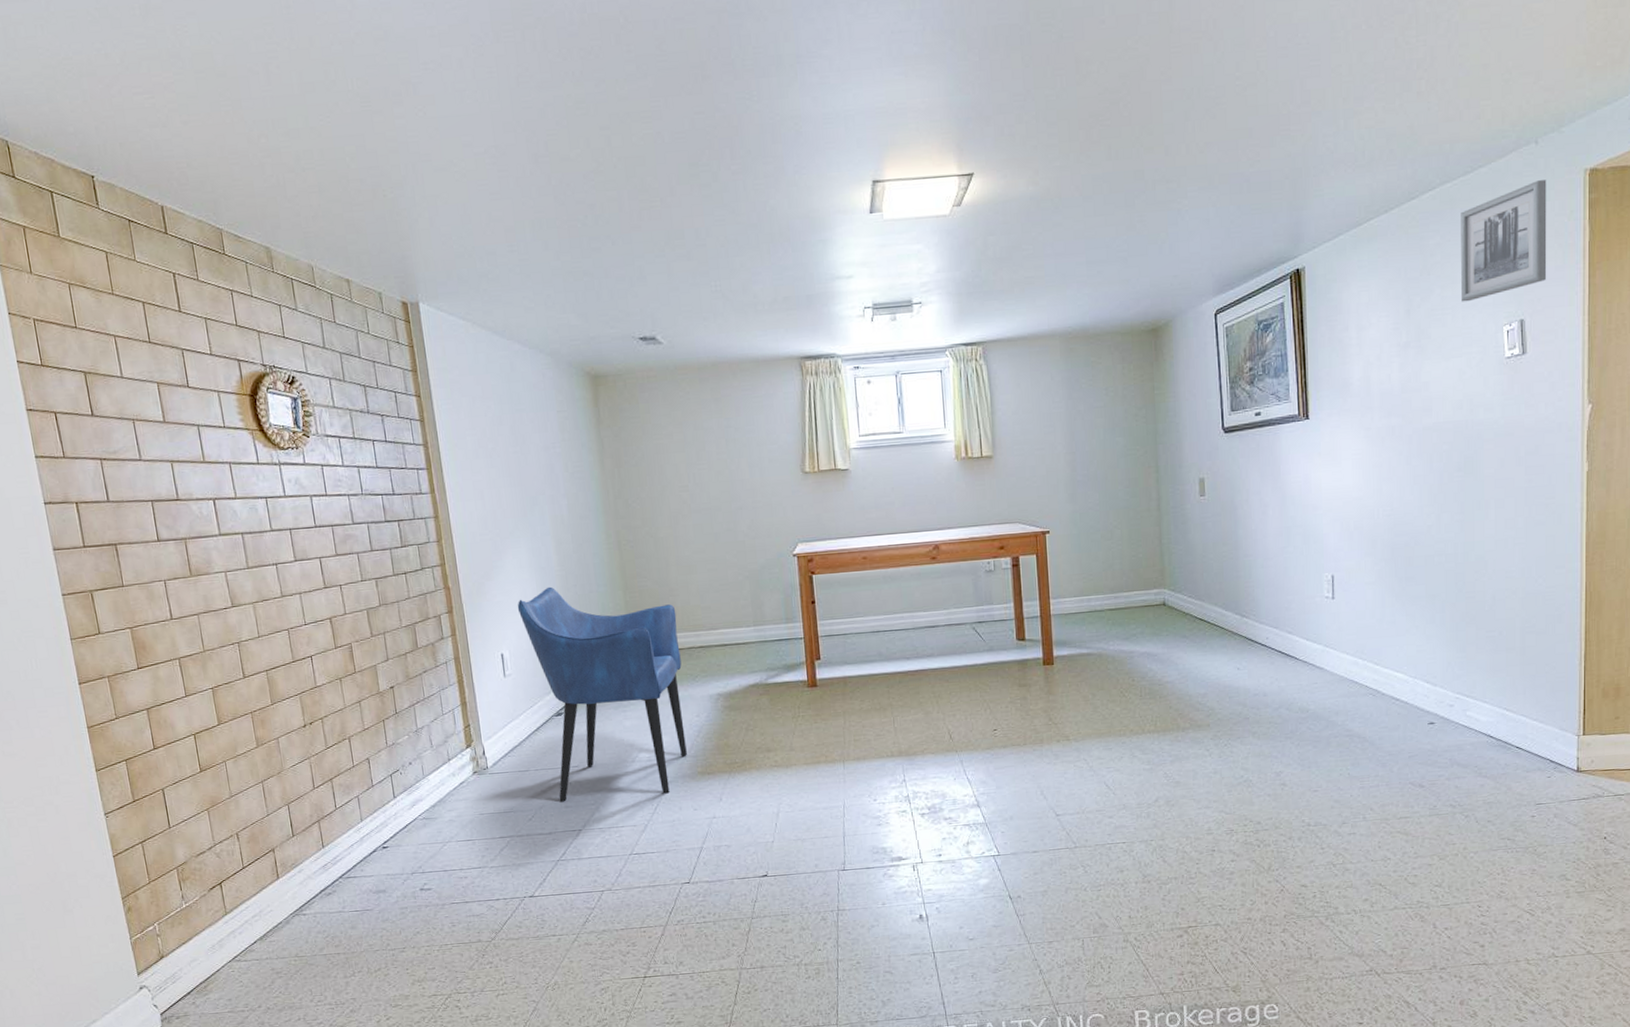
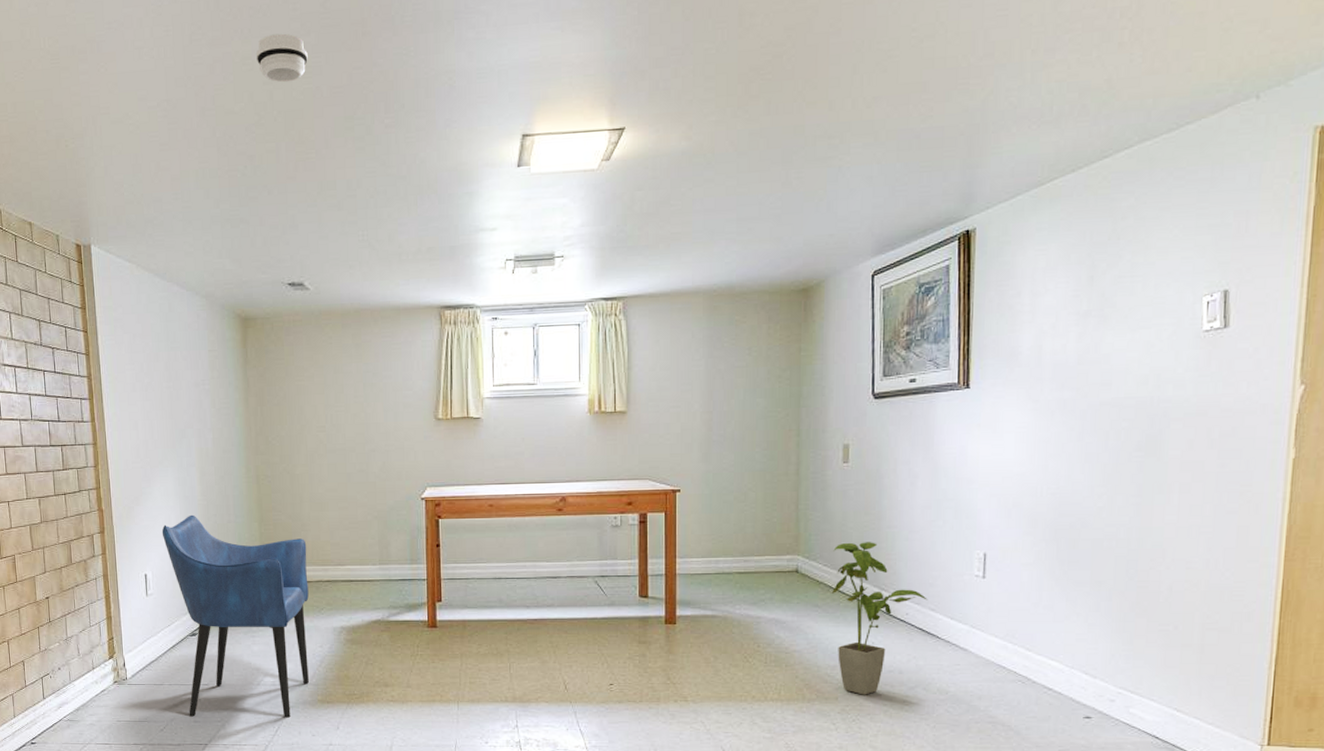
smoke detector: none [590,76,646,128] -> present [256,33,308,83]
house plant: none [1196,571,1284,720] -> present [832,542,927,695]
wall art: present [1461,180,1547,302] -> none [1155,138,1267,270]

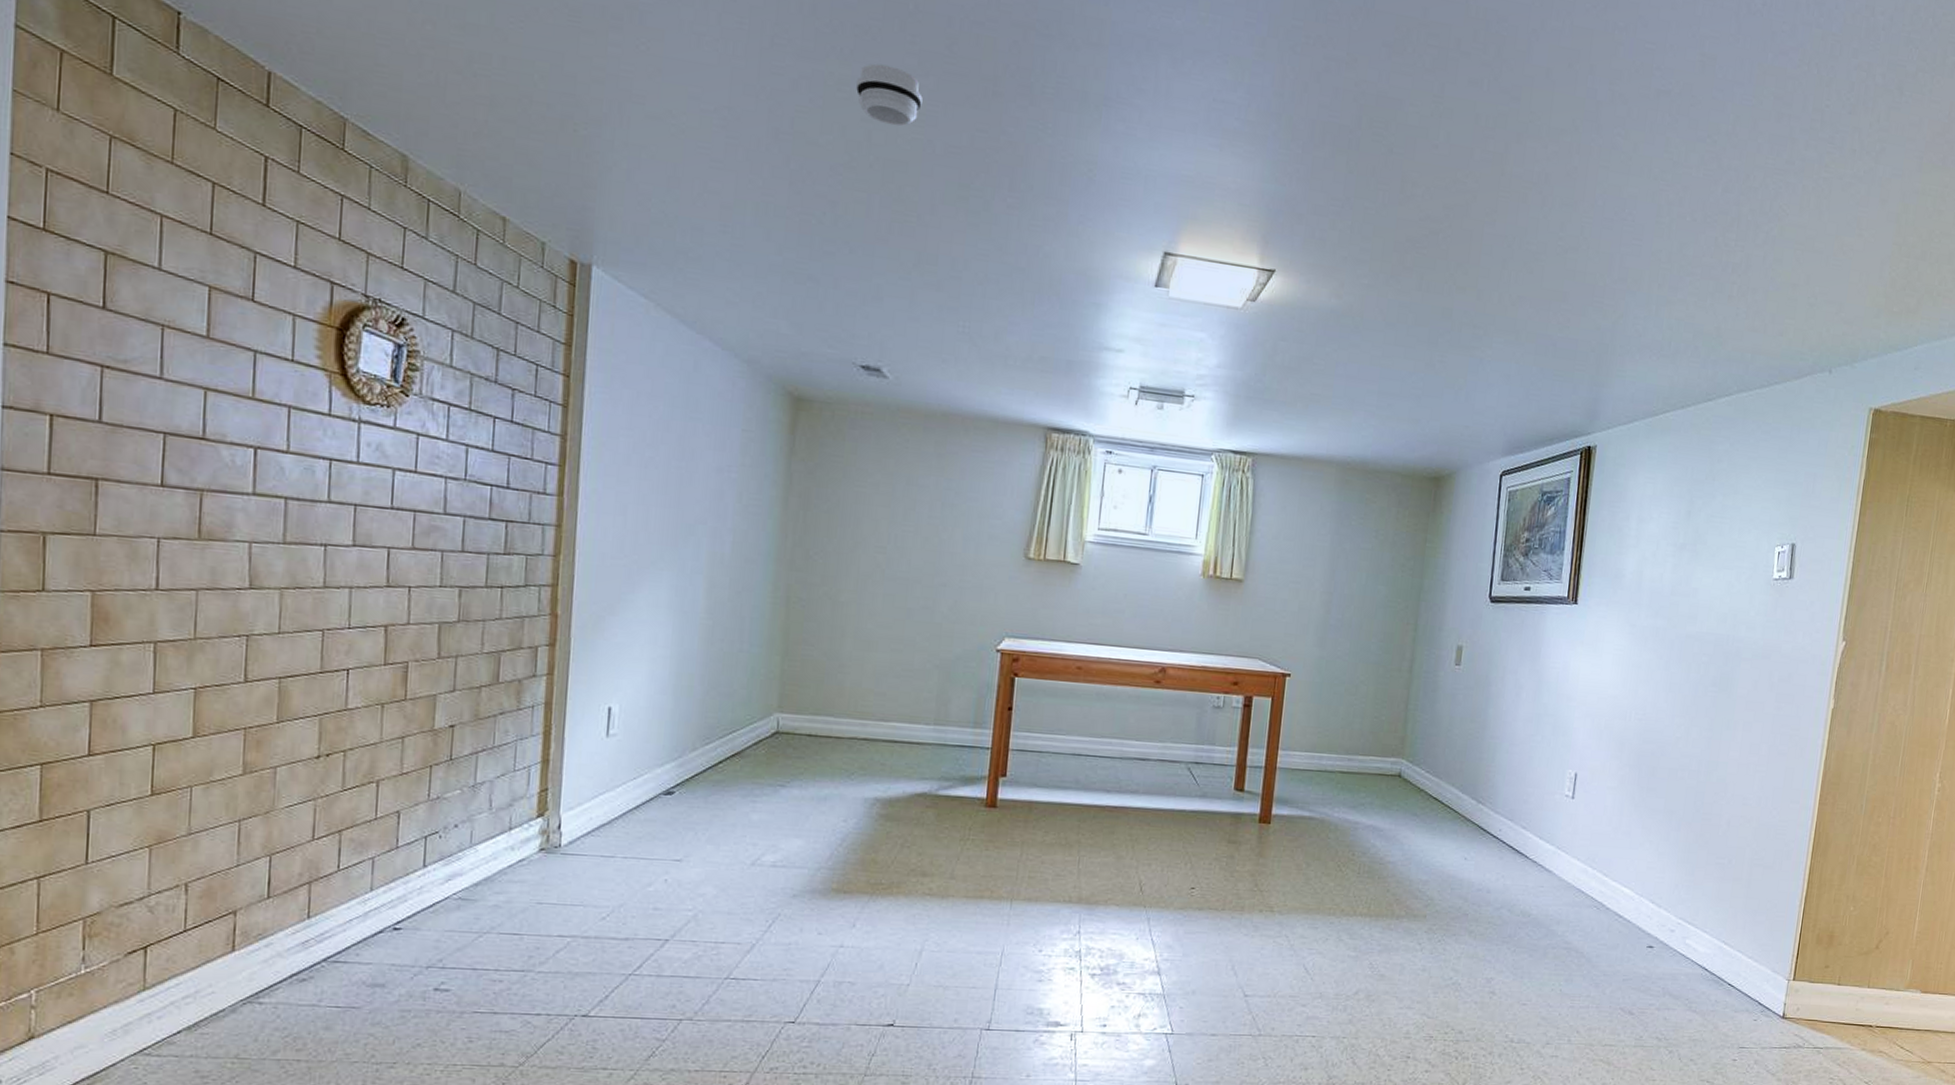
armchair: present [161,514,309,718] -> none [641,636,843,910]
house plant: present [832,542,927,695] -> none [1430,749,1520,914]

